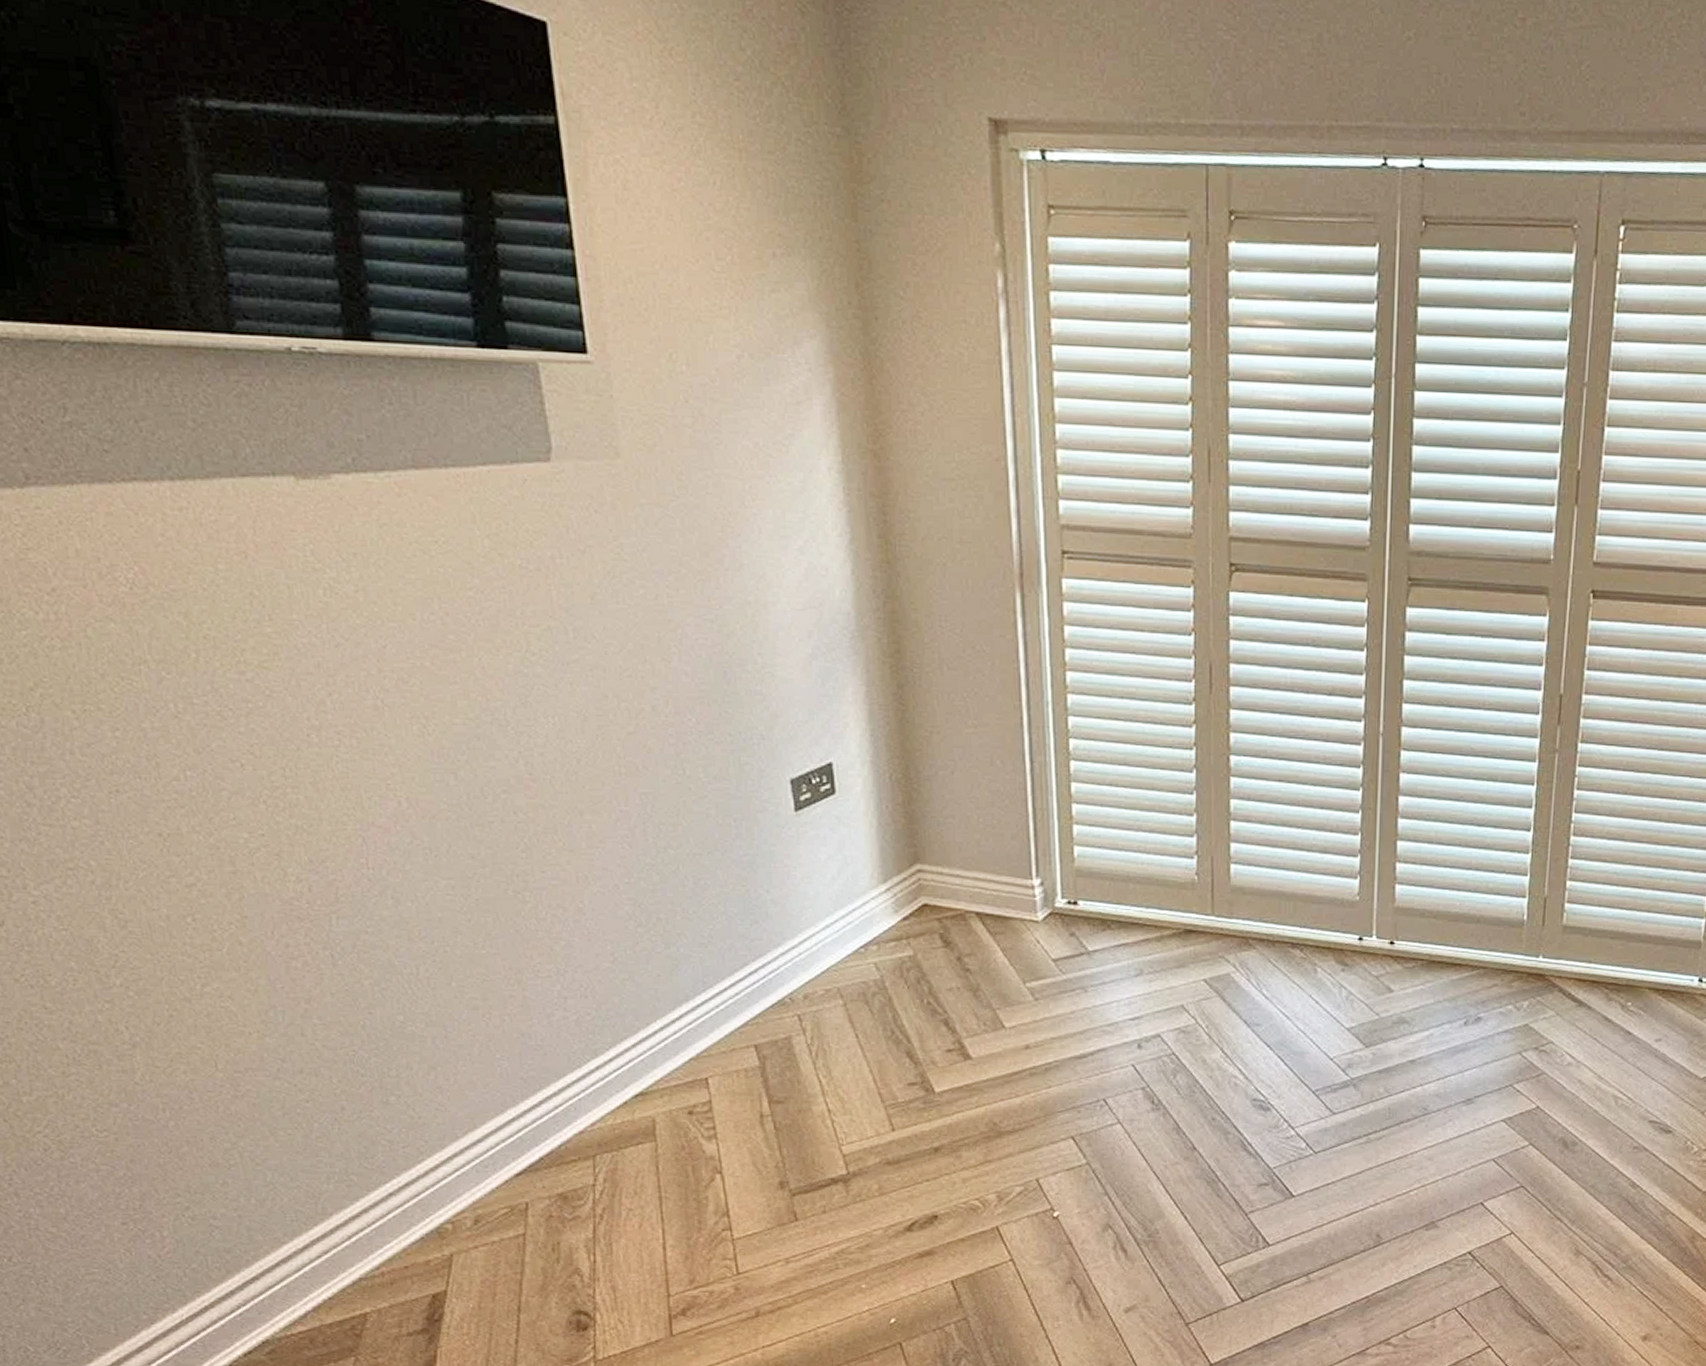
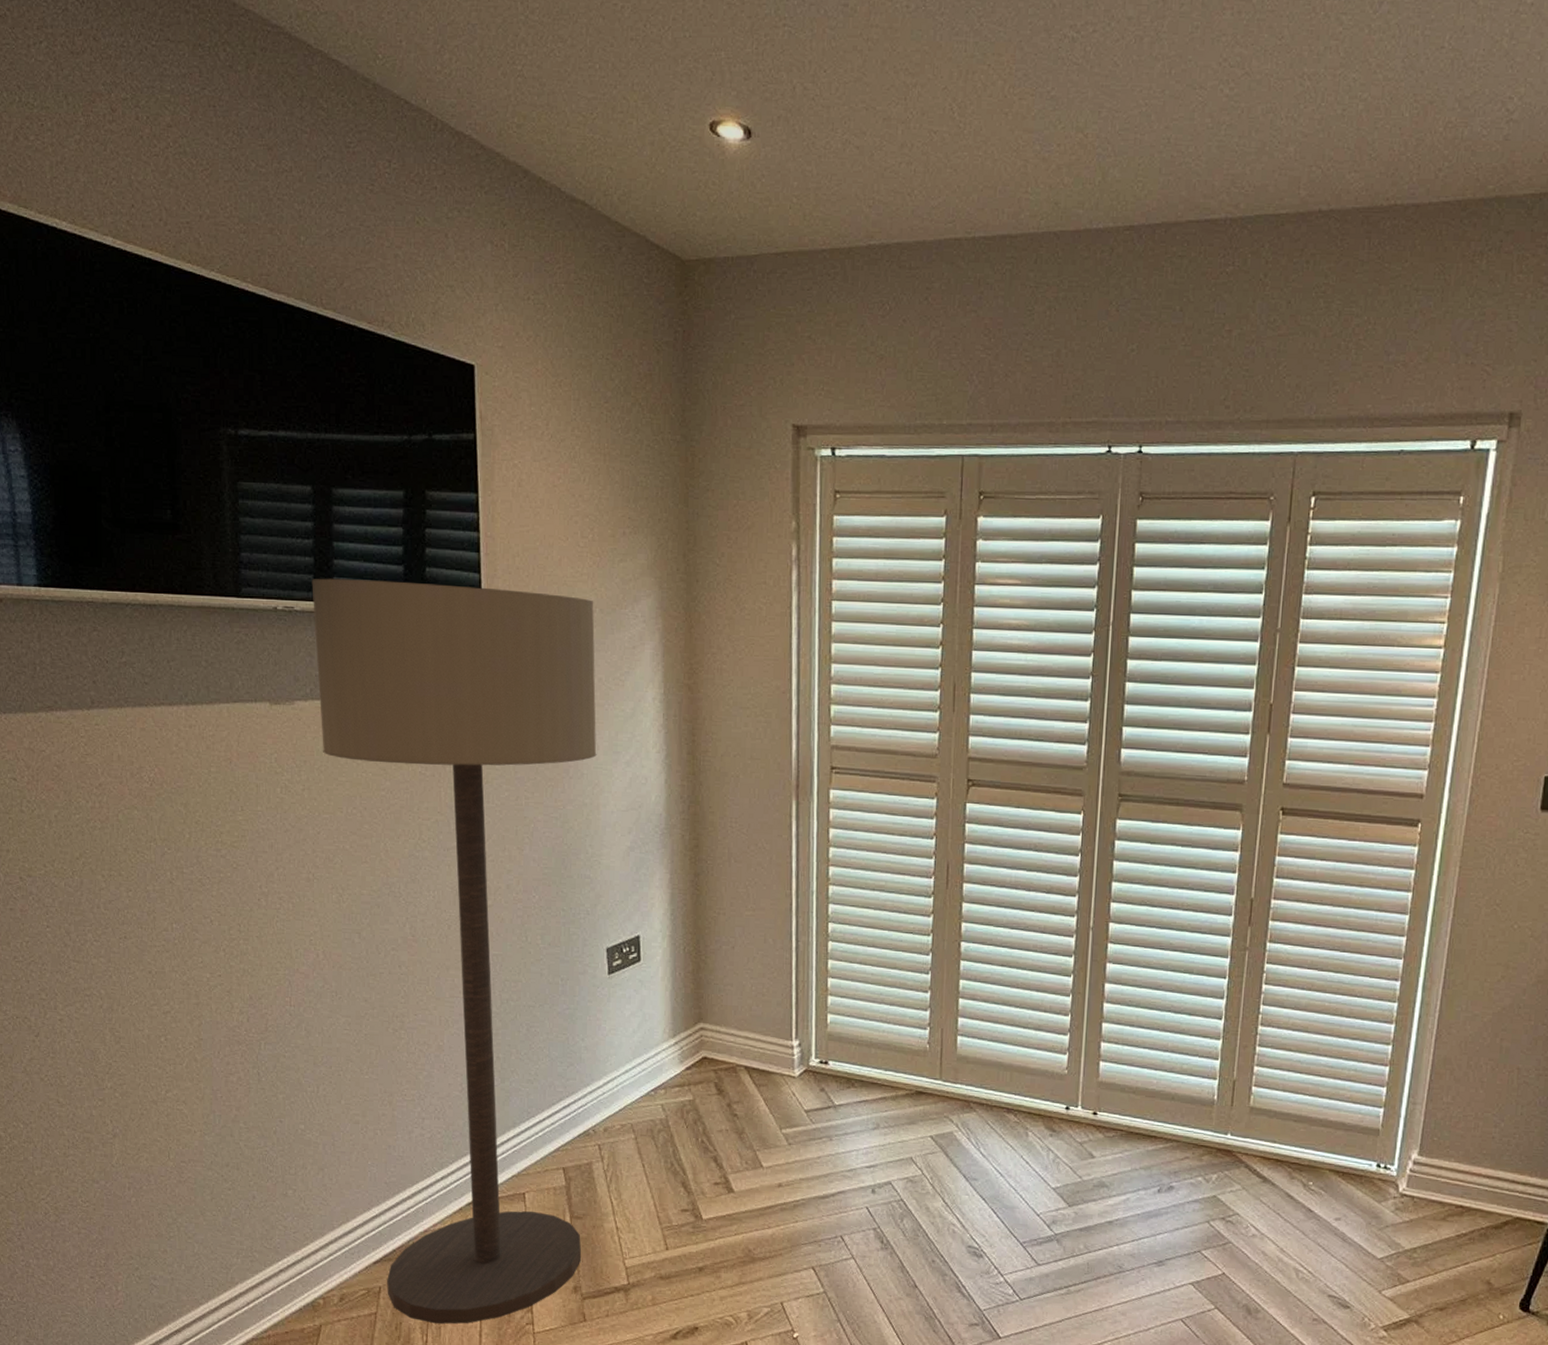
floor lamp: none [338,308,787,1240] -> present [312,578,597,1324]

